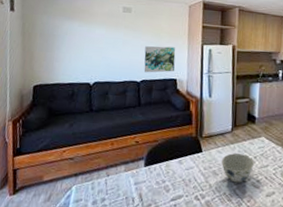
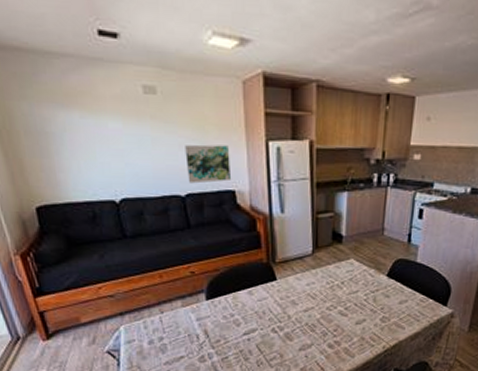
bowl: present [221,152,255,183] -> none [300,278,342,312]

